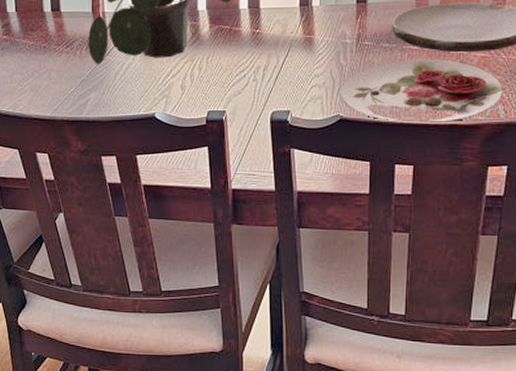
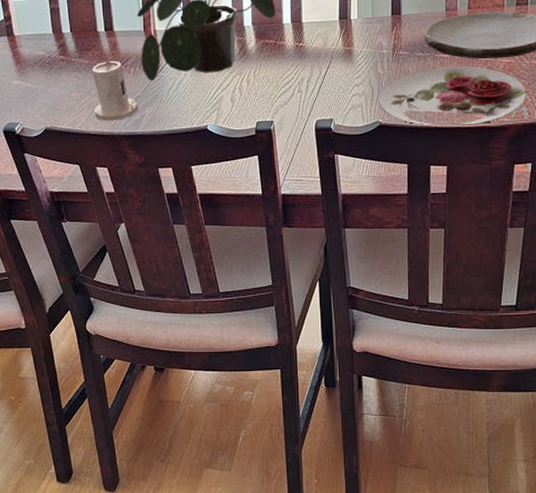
candle: none [36,38,83,105] -> present [92,57,138,121]

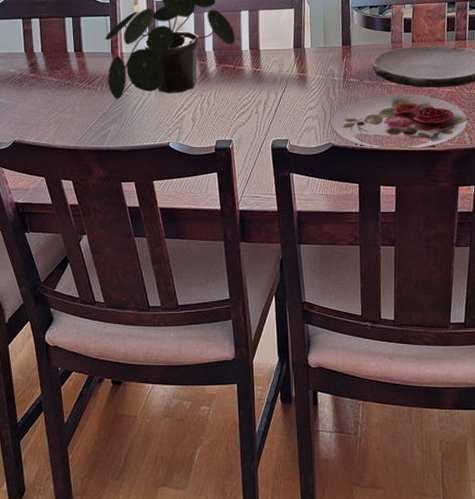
candle: present [92,57,138,121] -> none [61,76,104,136]

